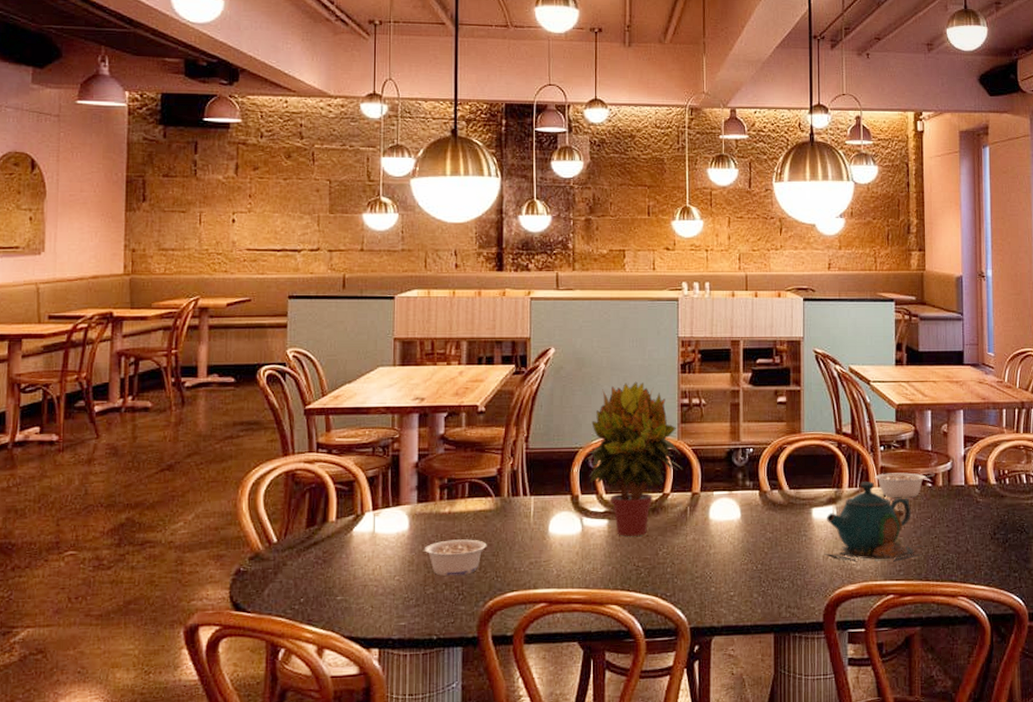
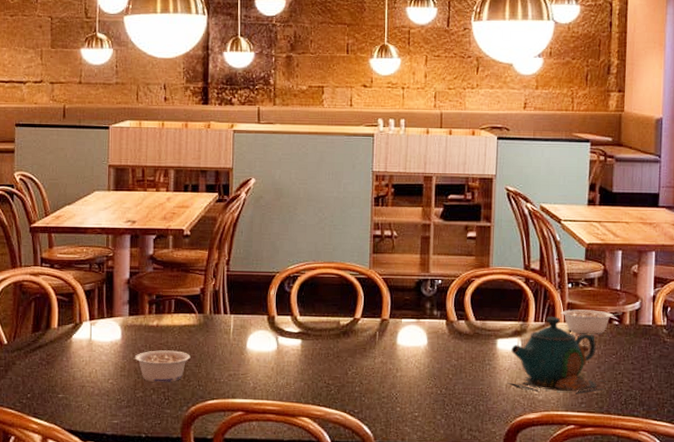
potted plant: present [587,381,682,536] -> none [283,212,373,356]

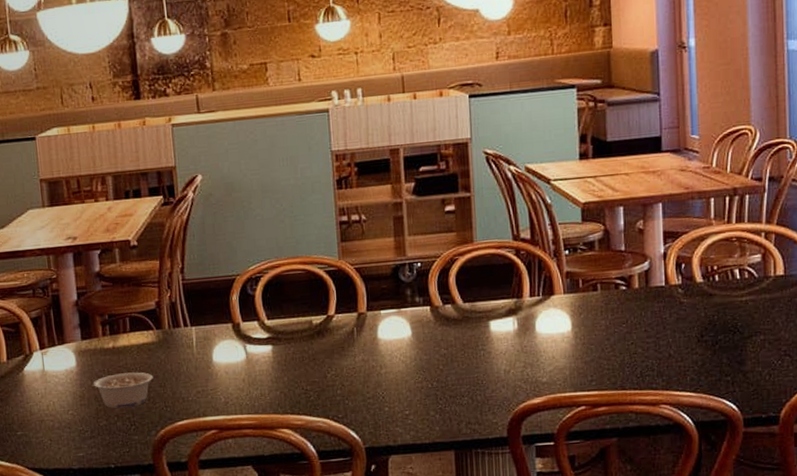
teapot: present [508,317,607,394] -> none [506,289,619,375]
legume: present [561,309,622,334] -> none [559,276,629,304]

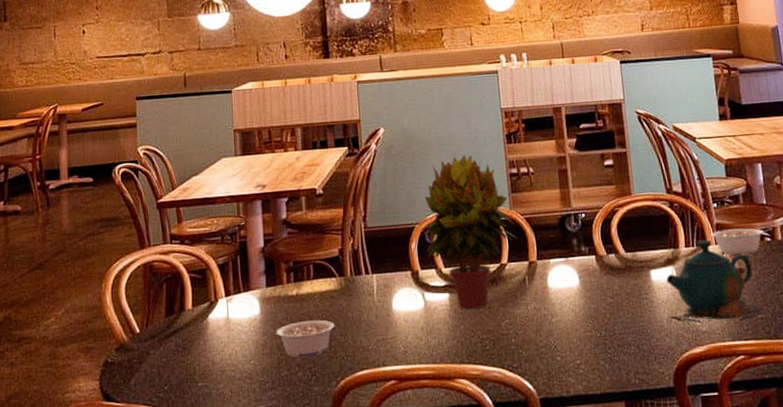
potted plant: none [244,202,346,361] -> present [423,155,517,309]
teapot: none [506,289,619,375] -> present [666,239,770,324]
legume: none [559,276,629,304] -> present [710,228,773,255]

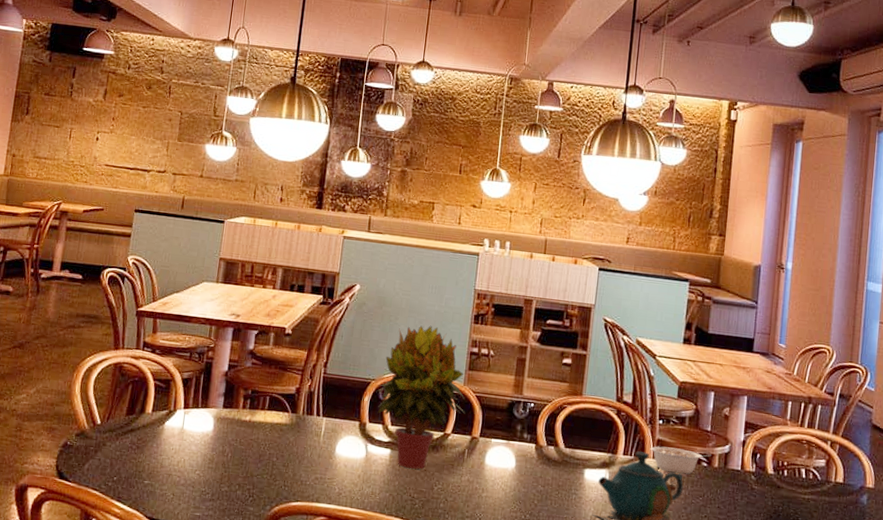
legume: present [274,320,335,358] -> none [222,445,279,480]

